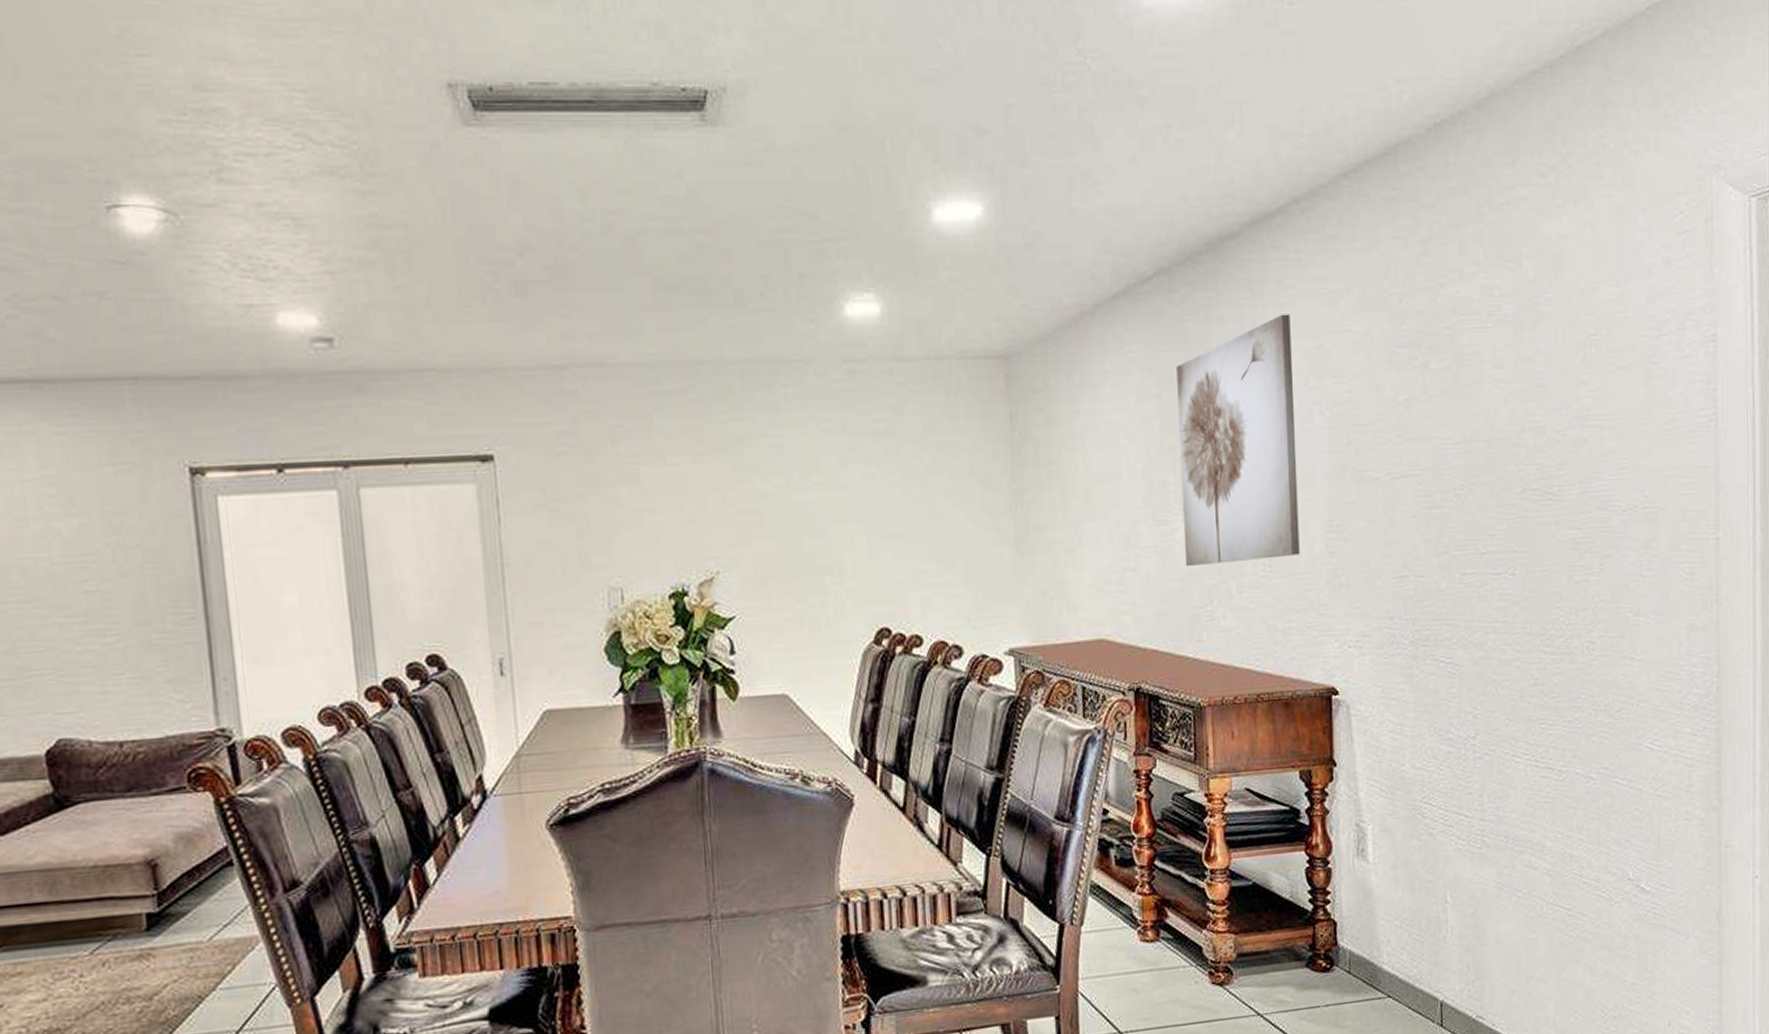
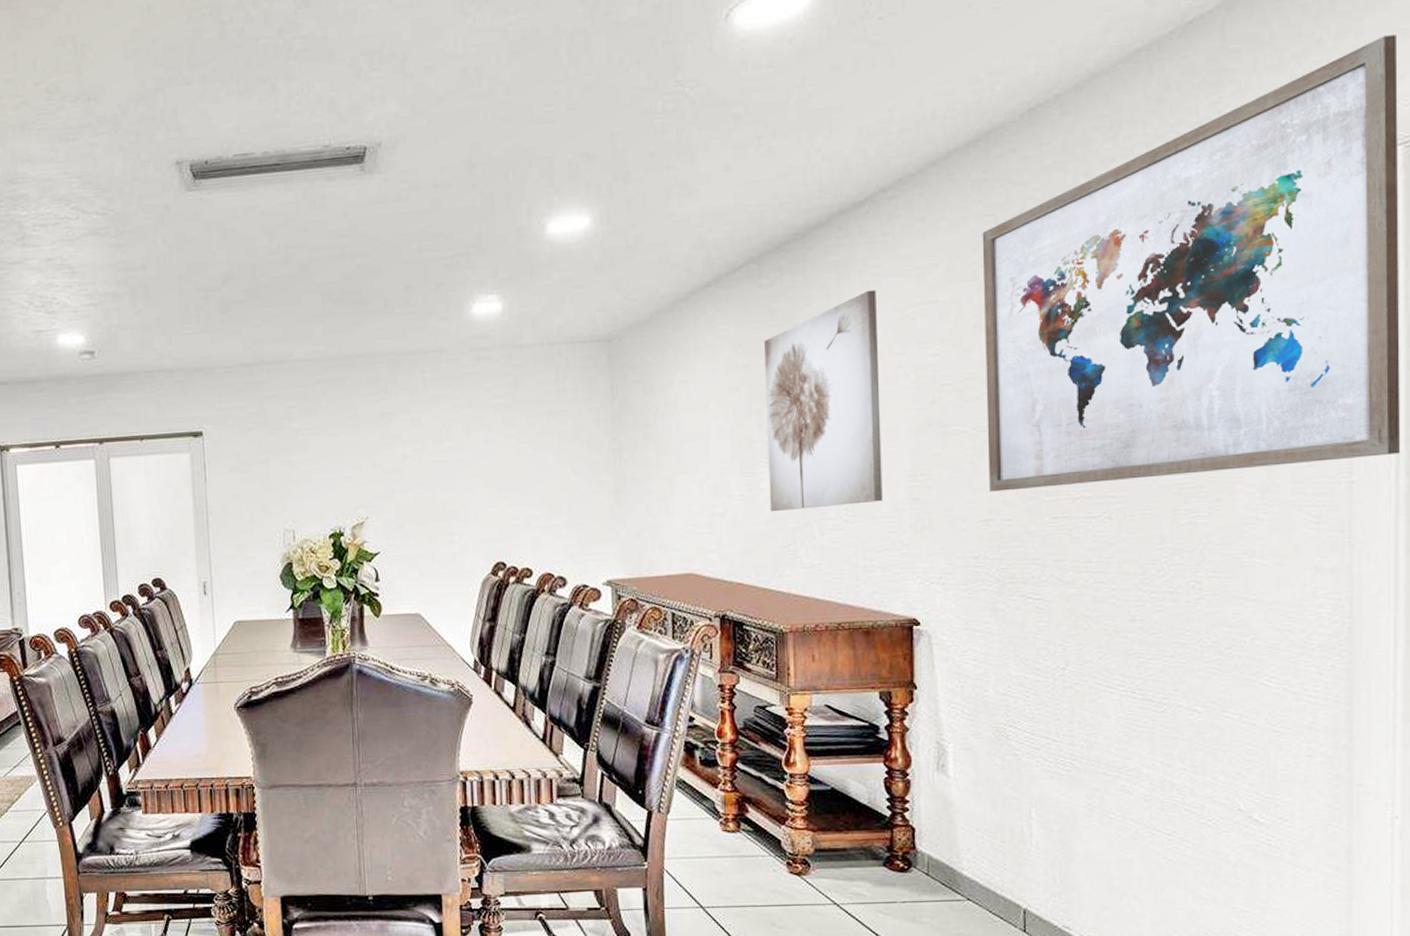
wall art: none [1392,84,1757,546] -> present [982,35,1401,492]

